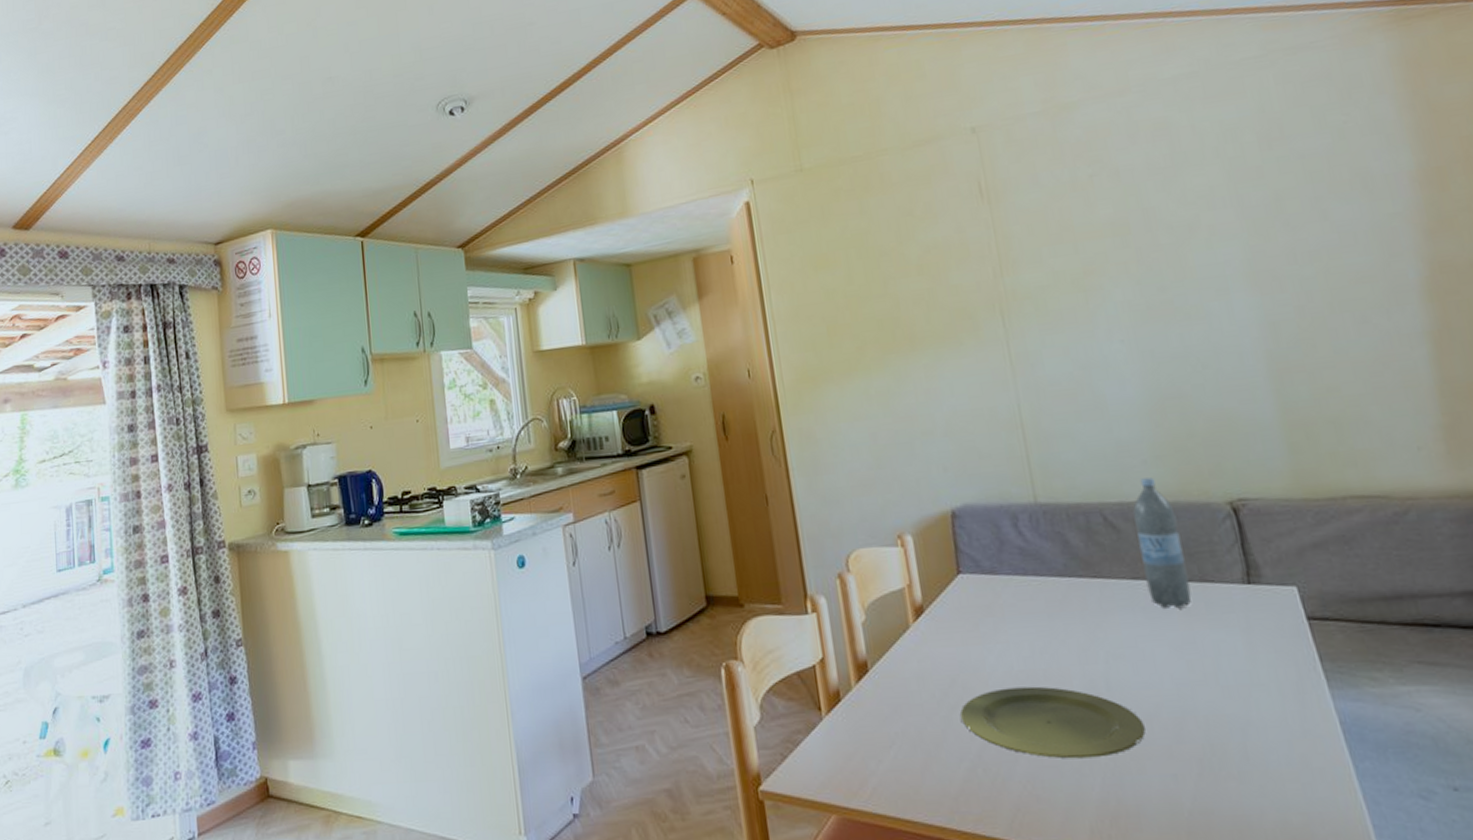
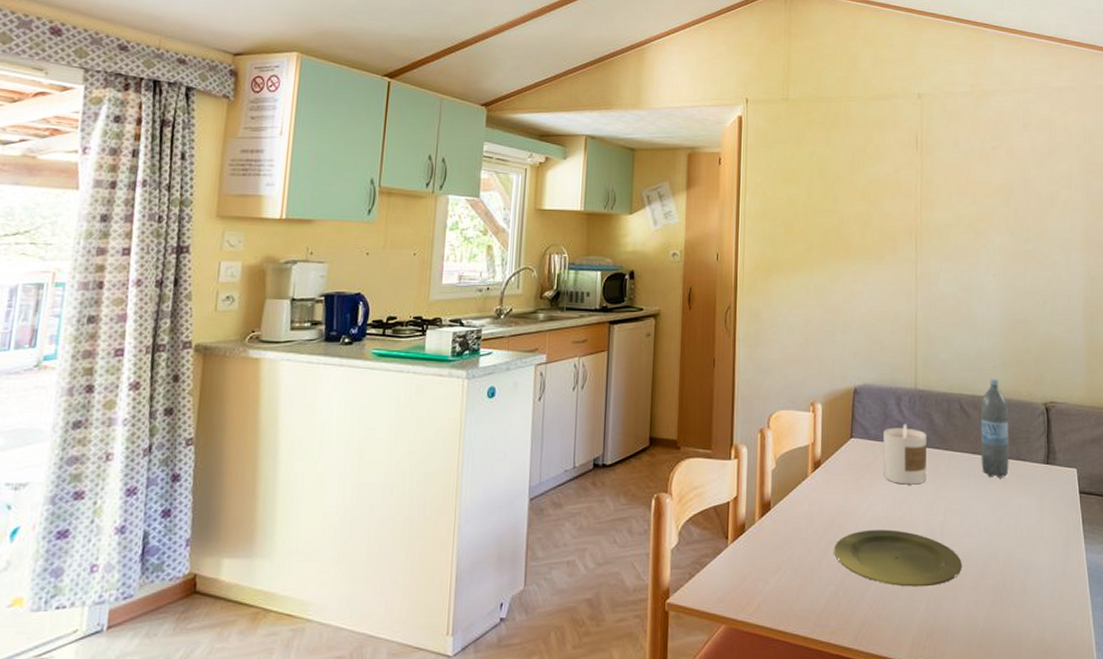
candle: none [1000,549,1072,628] -> present [882,424,928,485]

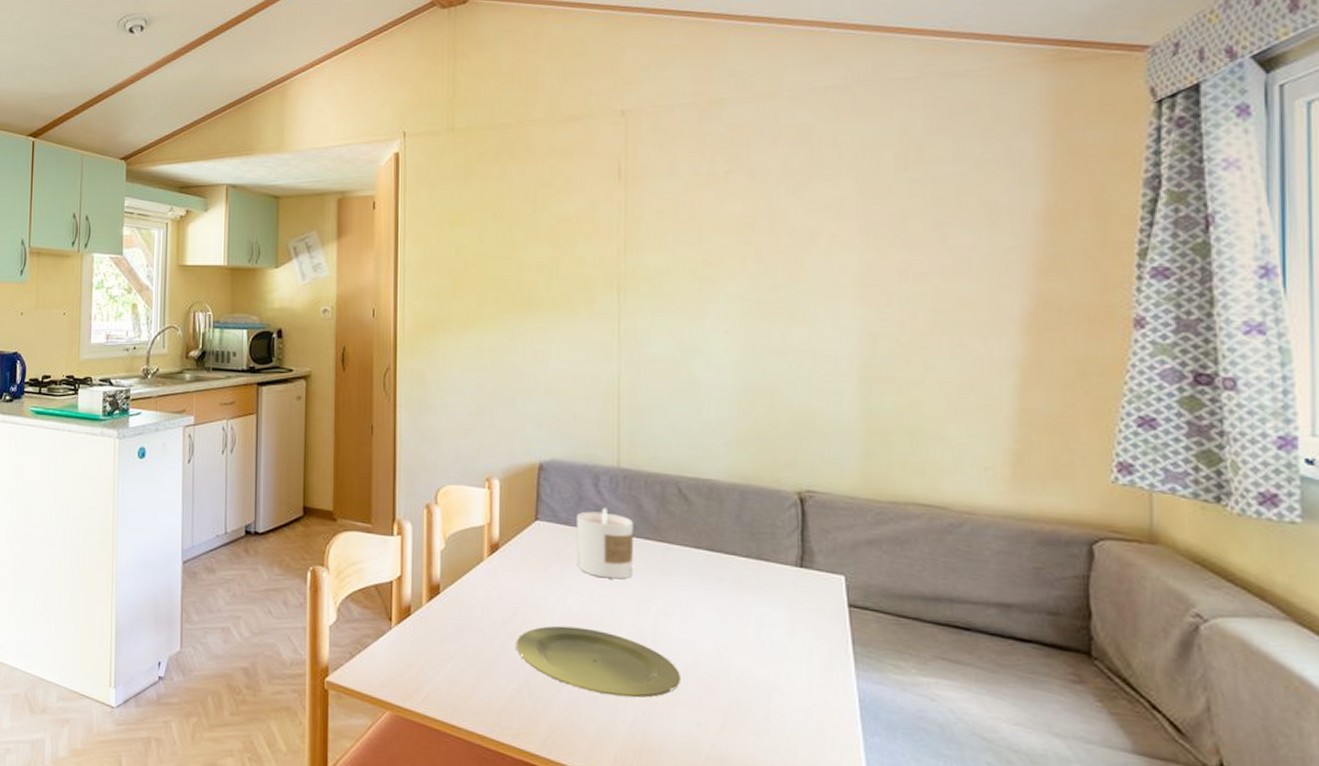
water bottle: present [981,379,1009,479] -> none [707,459,746,580]

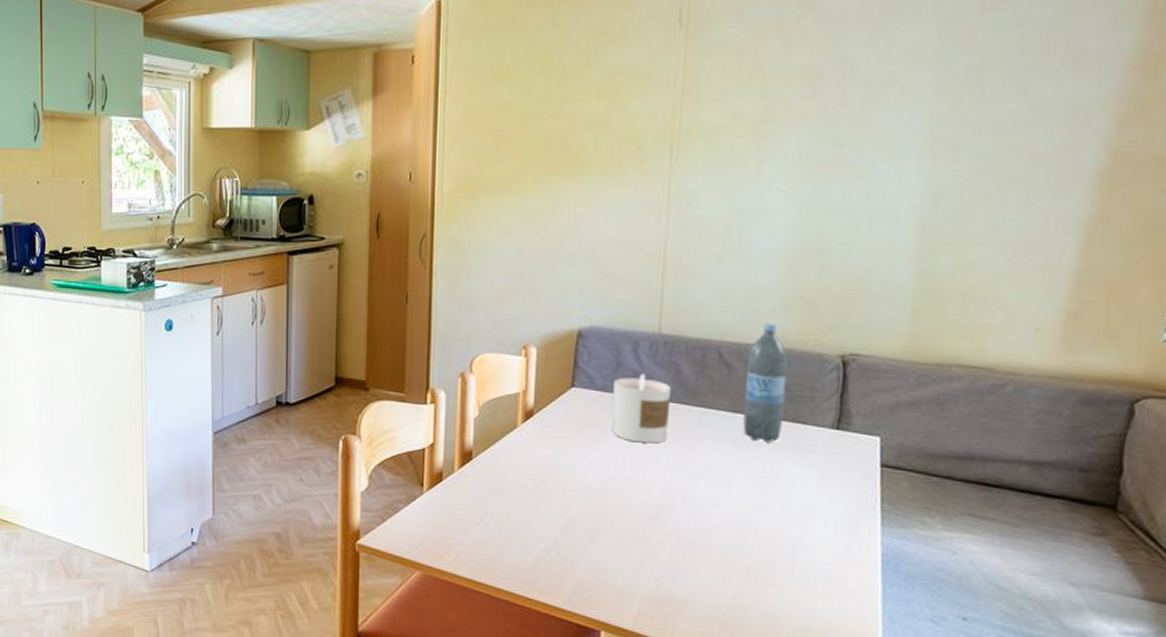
plate: present [517,625,680,698] -> none [547,489,708,555]
water bottle: none [707,459,746,580] -> present [743,324,788,443]

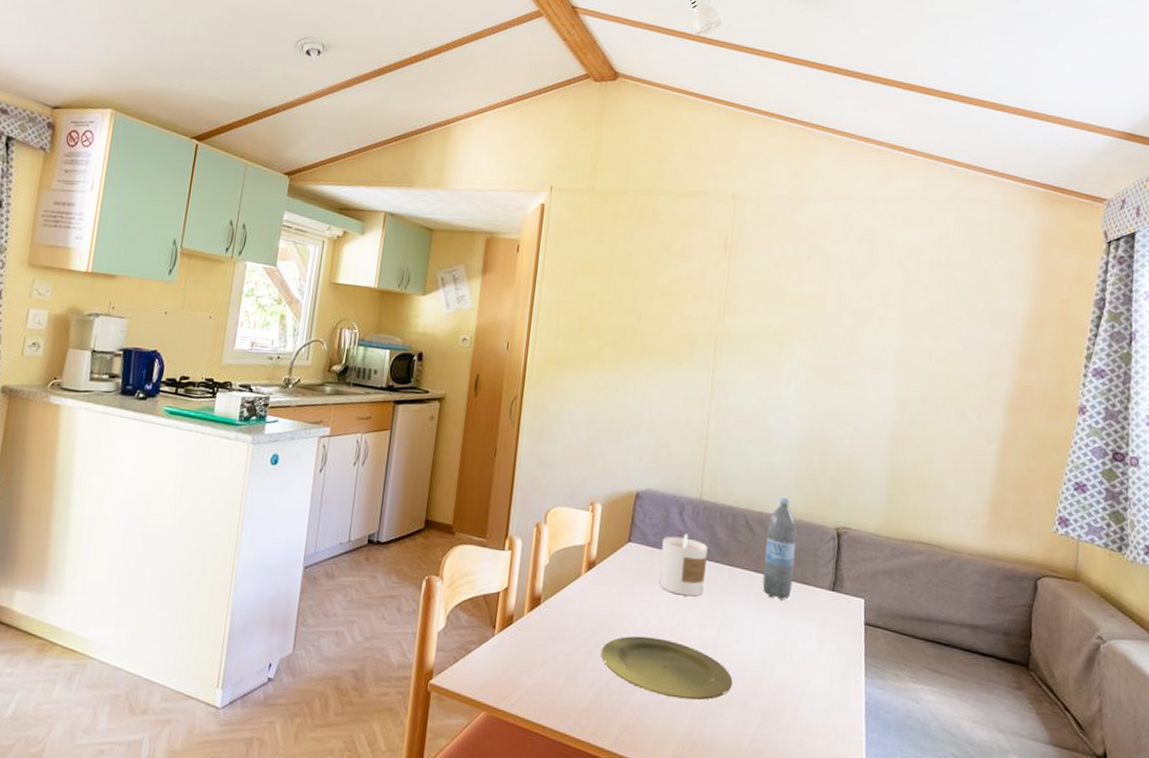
plate: none [547,489,708,555] -> present [601,636,733,700]

